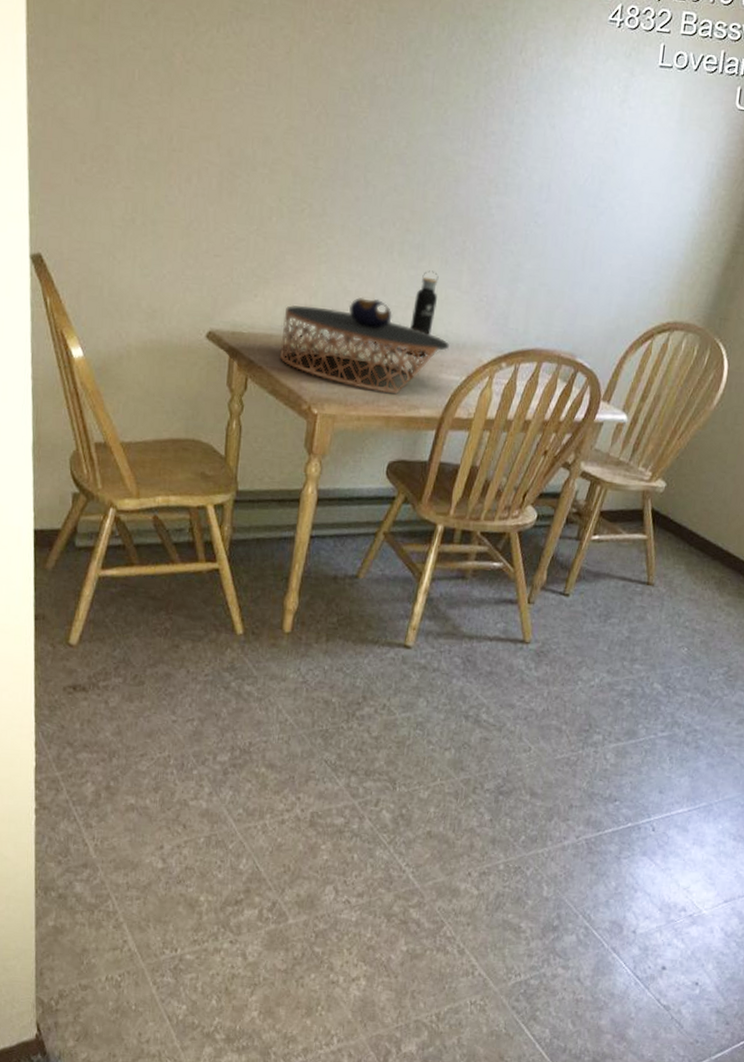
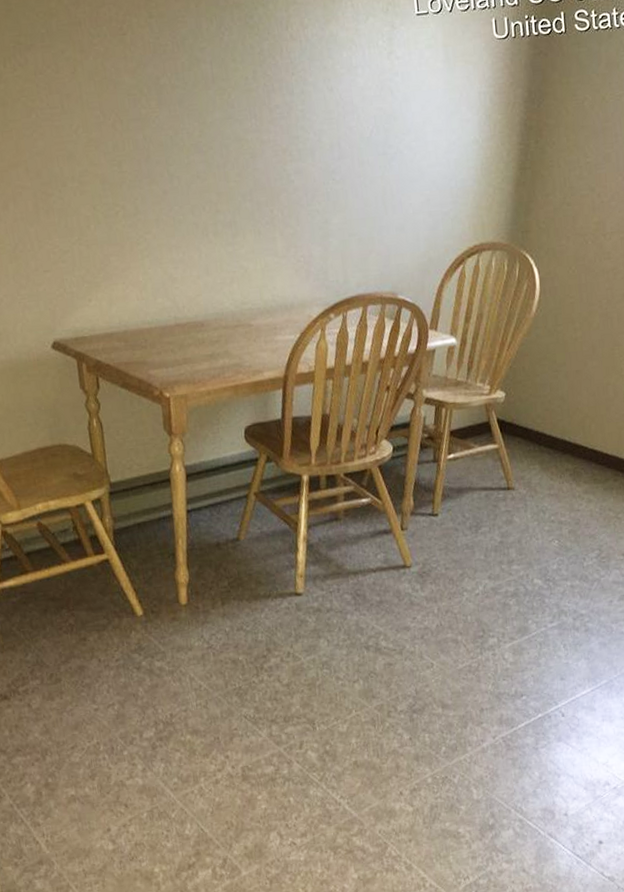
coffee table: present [279,297,449,395] -> none [119,279,278,365]
water bottle: present [409,270,439,356] -> none [237,243,260,324]

